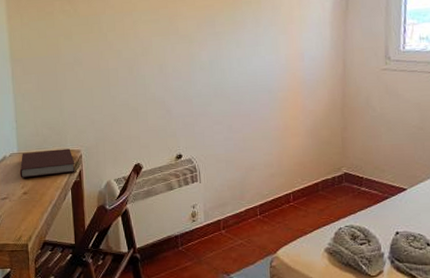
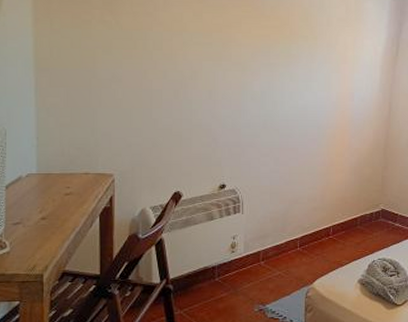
notebook: present [19,148,75,178] -> none [38,172,106,202]

